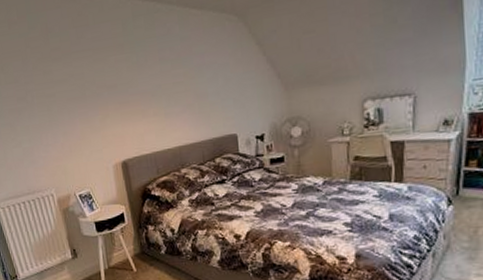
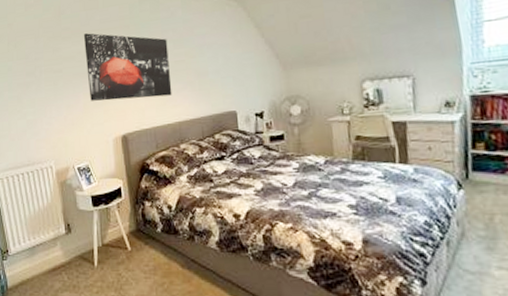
wall art: none [74,53,172,127] -> present [83,33,172,101]

